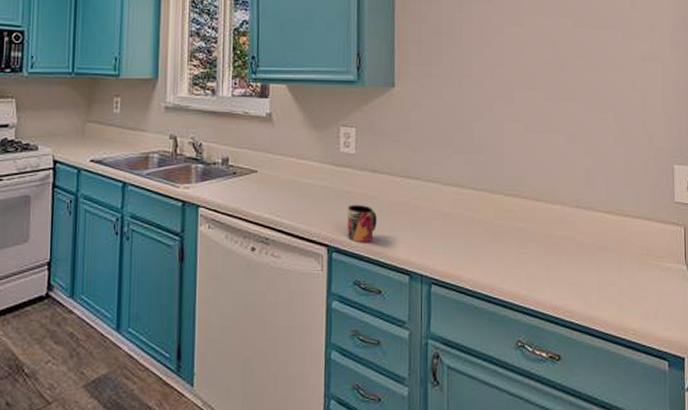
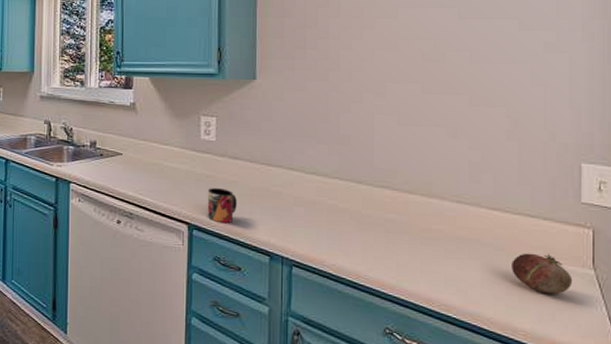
fruit: none [622,253,671,291] -> present [512,253,573,294]

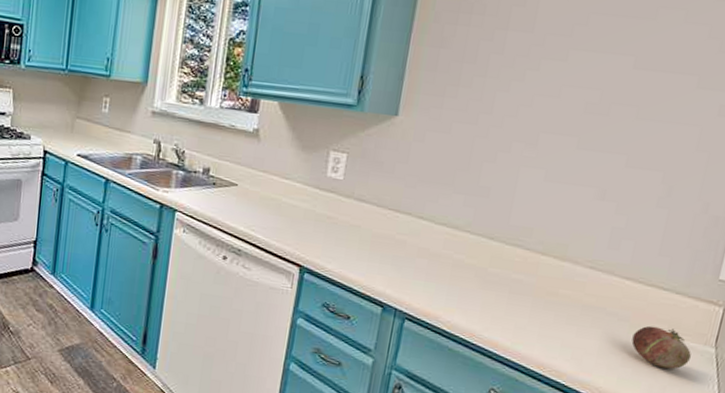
mug: present [207,188,237,223] -> none [321,230,357,269]

